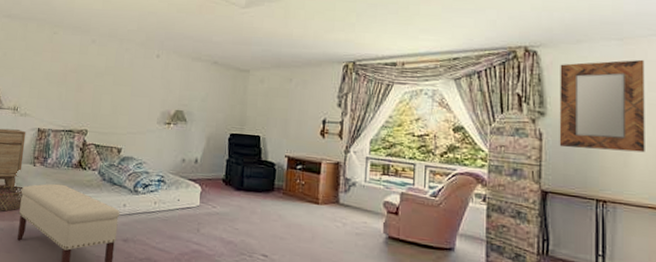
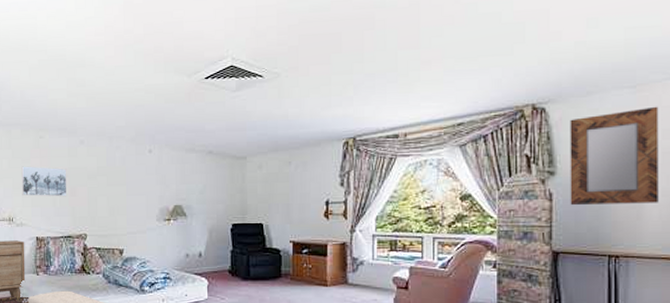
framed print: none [29,59,76,92] -> present [21,166,67,197]

